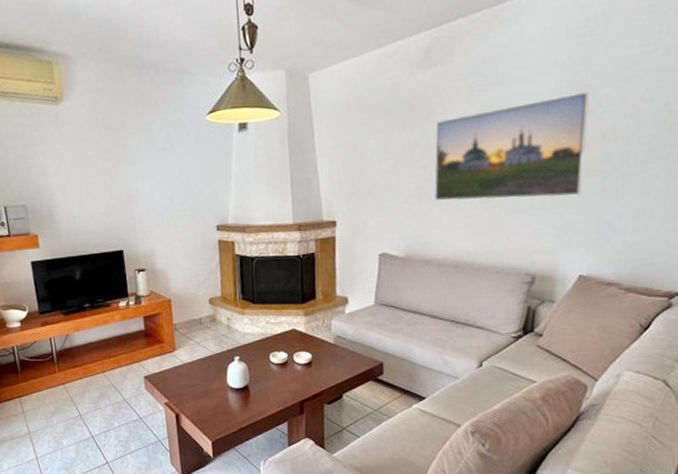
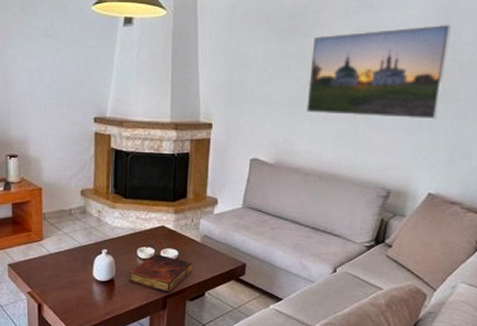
book: none [263,358,328,398] -> present [128,254,193,293]

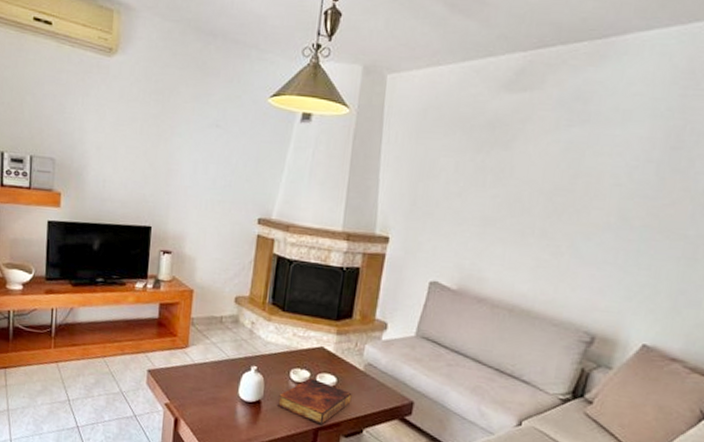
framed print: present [306,24,451,119] -> none [500,147,684,258]

